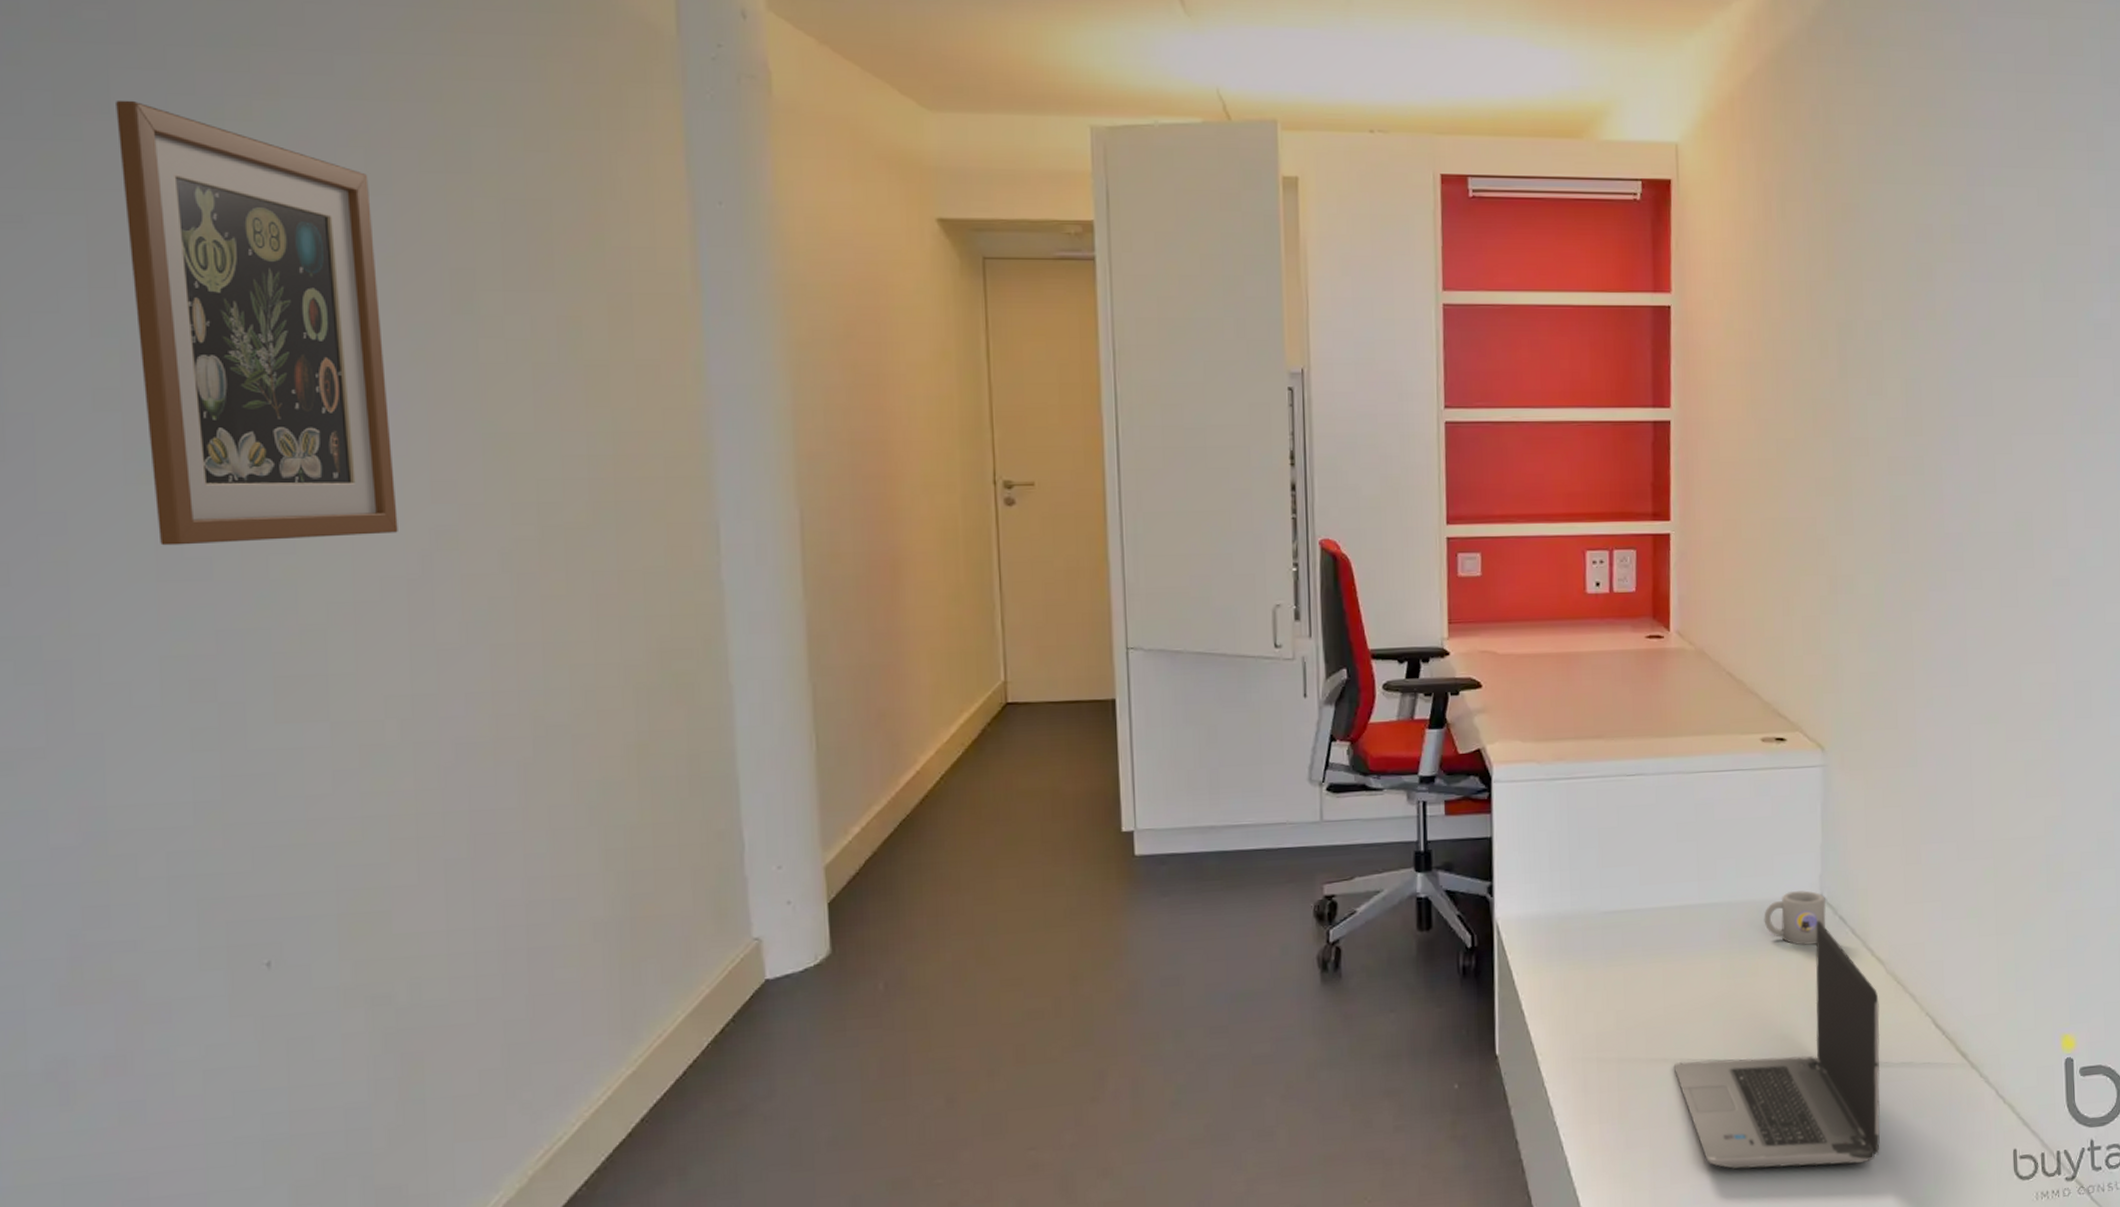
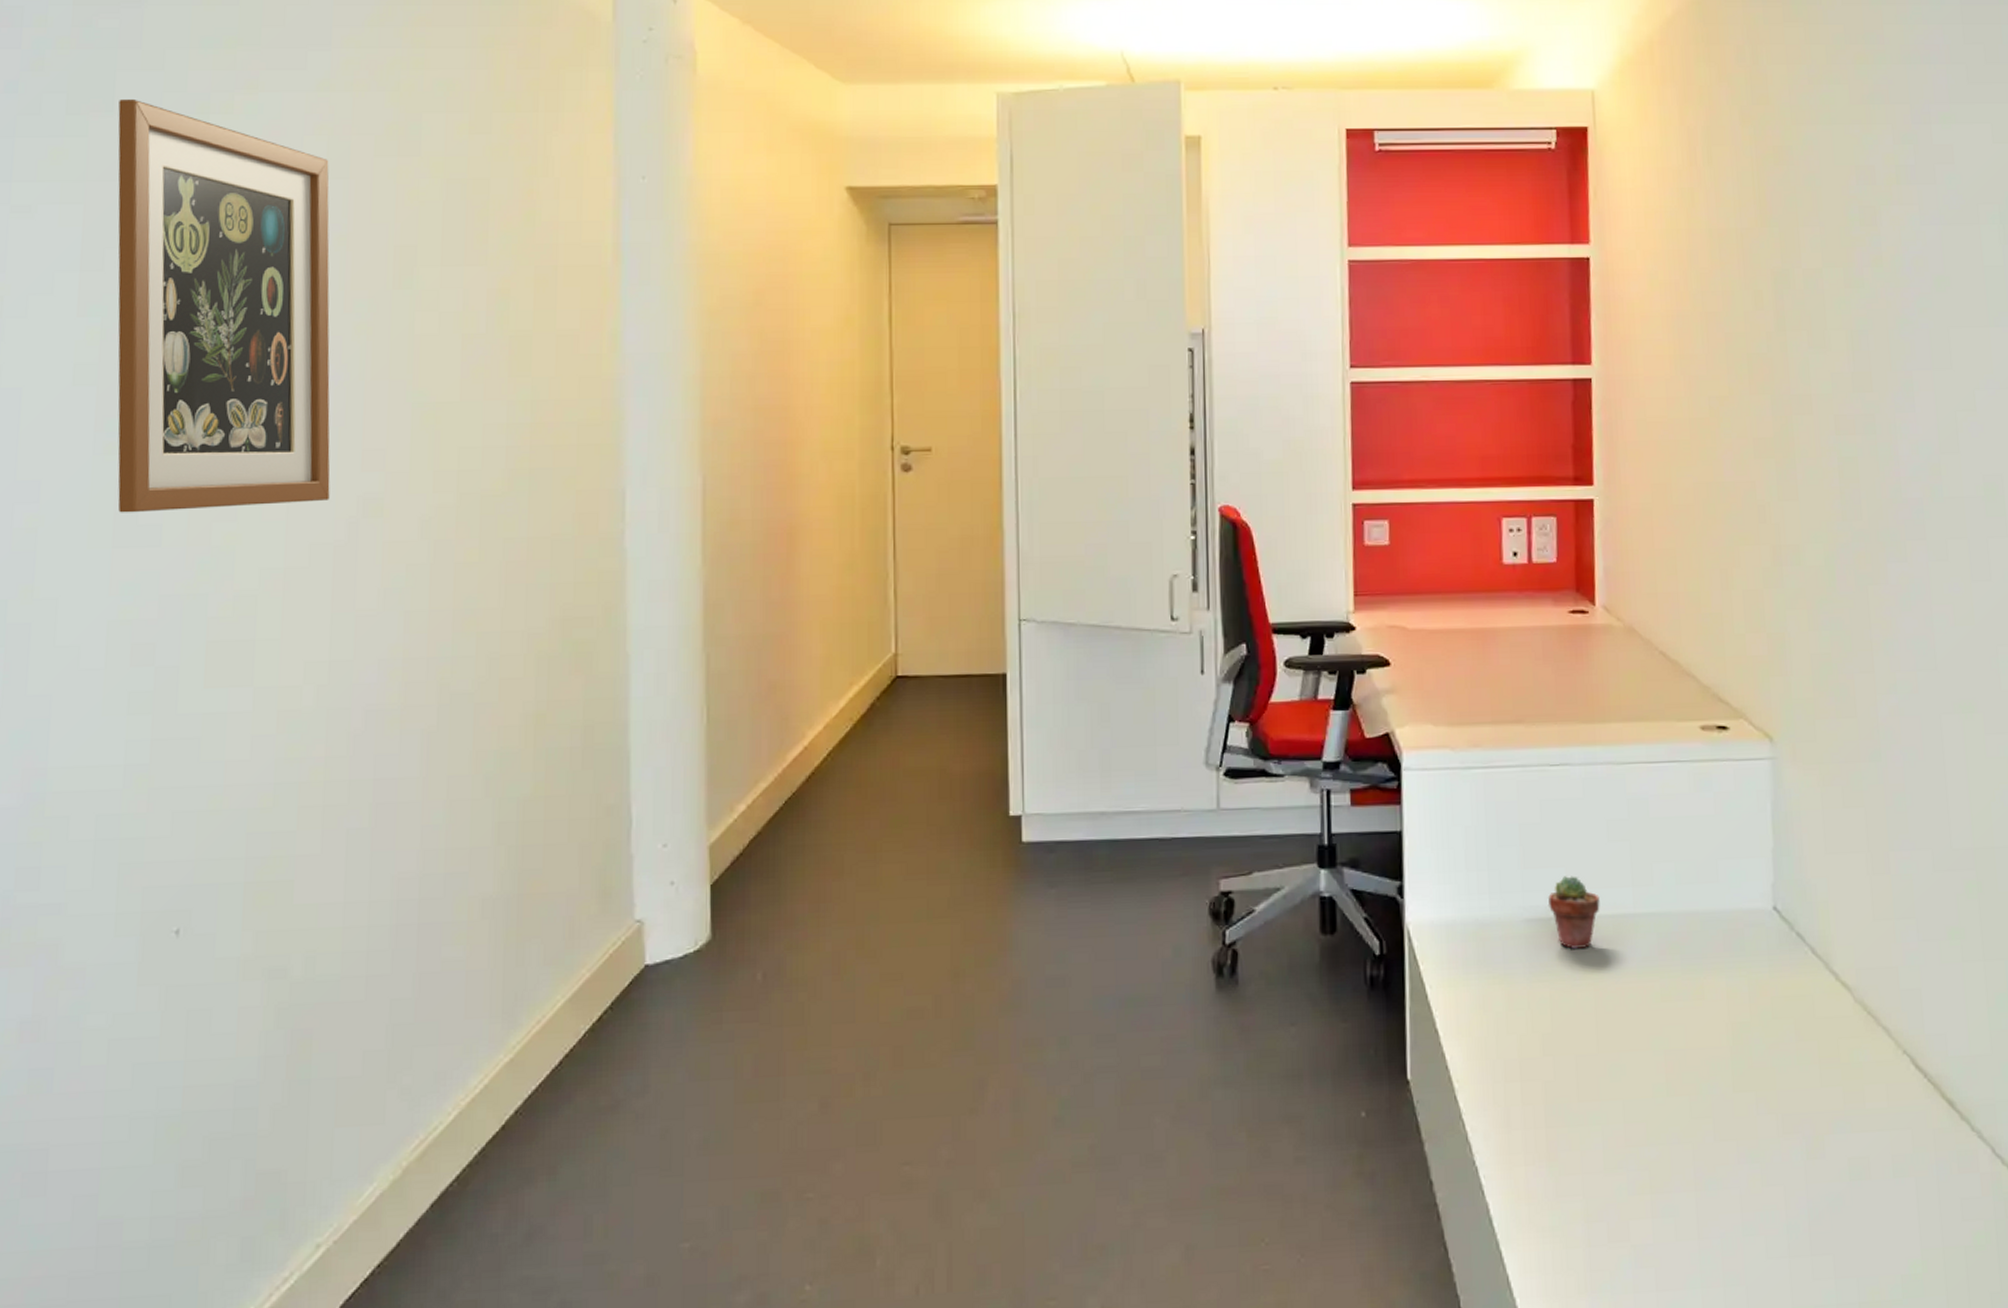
potted succulent: none [1624,873,1669,936] -> present [1548,876,1600,949]
laptop computer: present [1673,920,1881,1169] -> none [1608,936,1855,1230]
mug: present [1764,890,1827,946] -> none [1708,901,1781,965]

